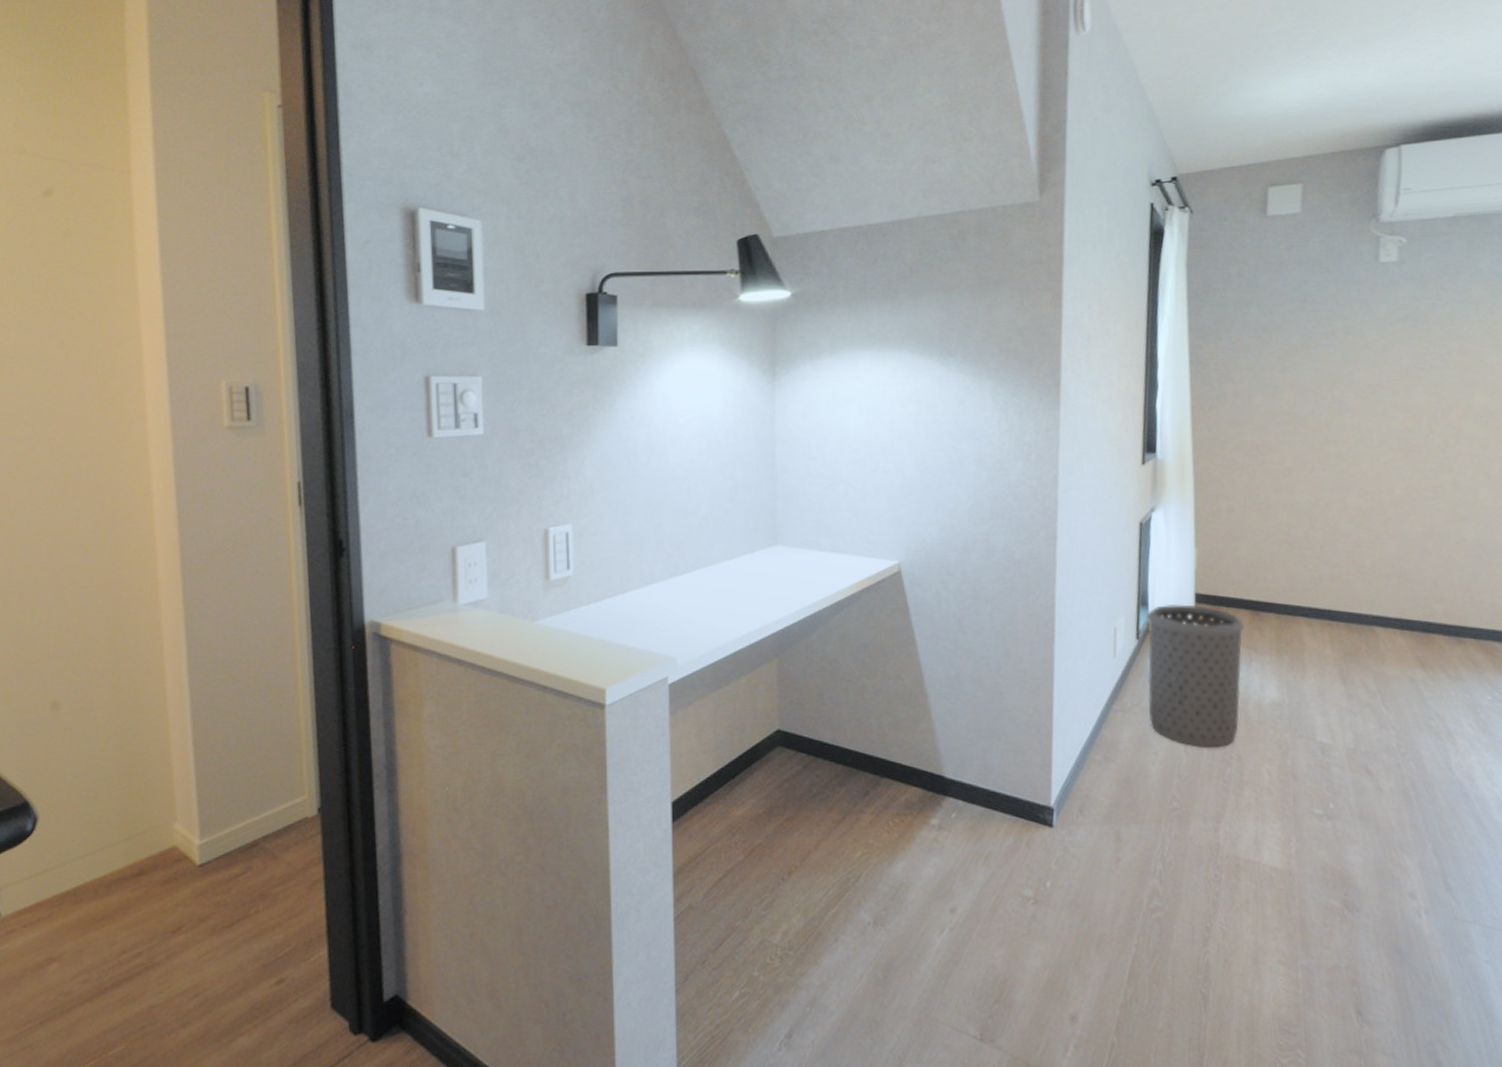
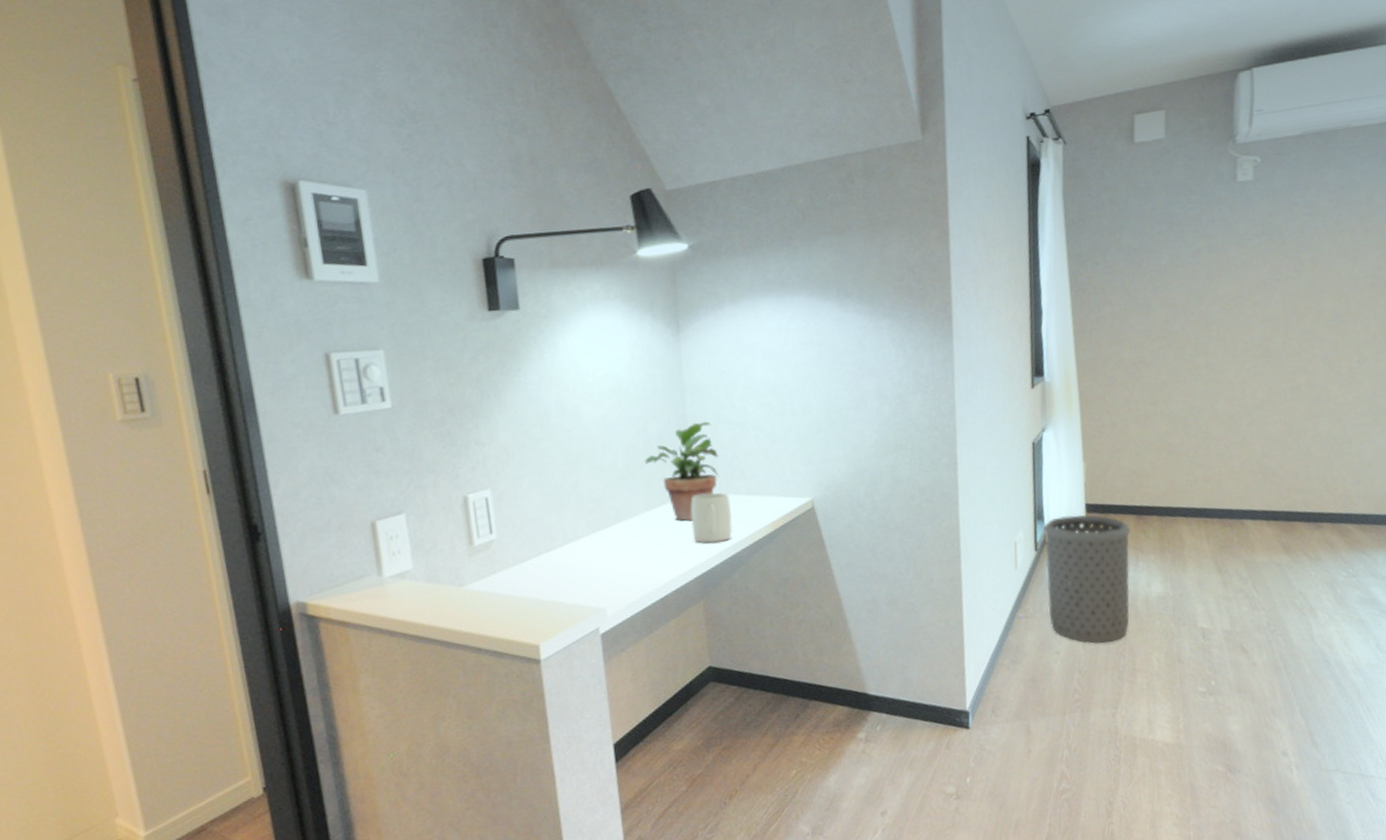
potted plant: none [728,472,805,574] -> present [644,421,719,521]
mug: none [771,547,814,599] -> present [690,492,732,543]

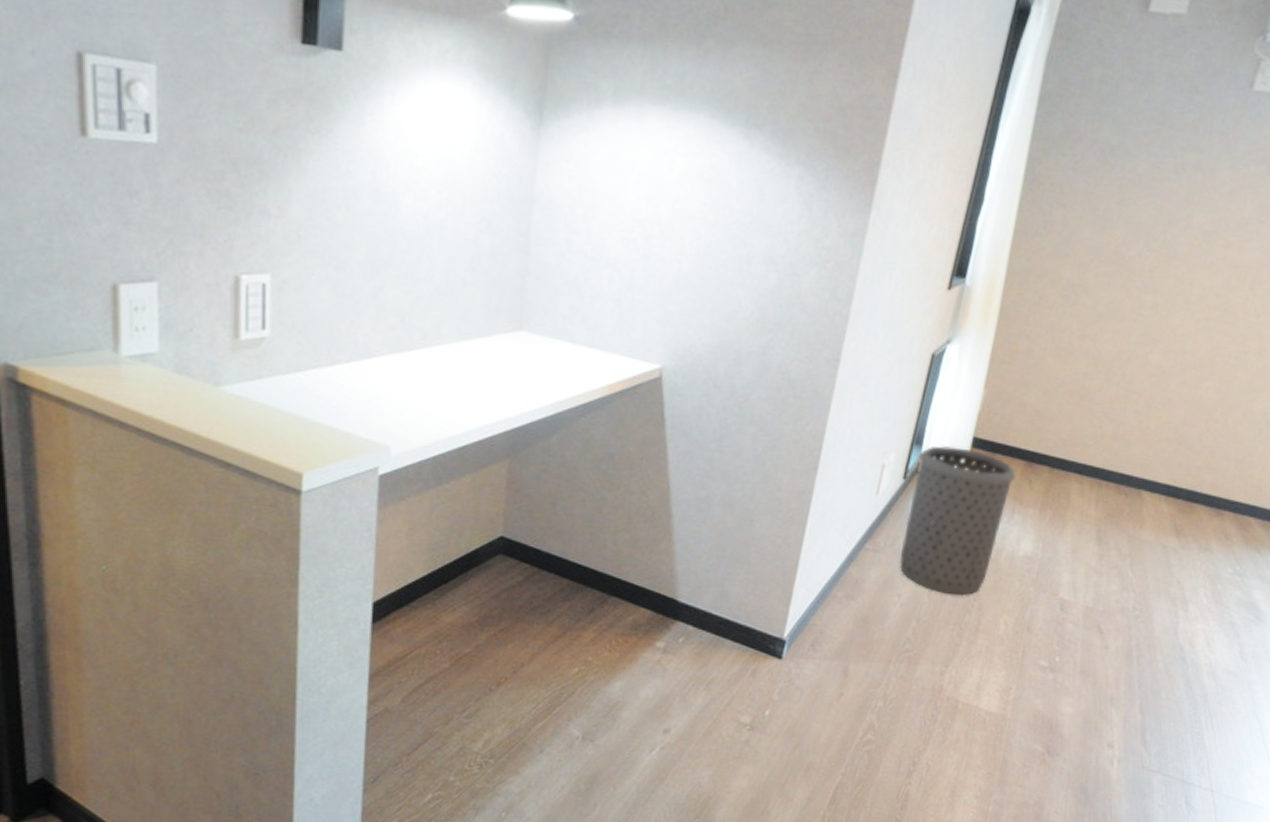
potted plant: present [644,421,719,521] -> none [468,246,560,363]
mug: present [690,492,732,543] -> none [510,333,564,396]

